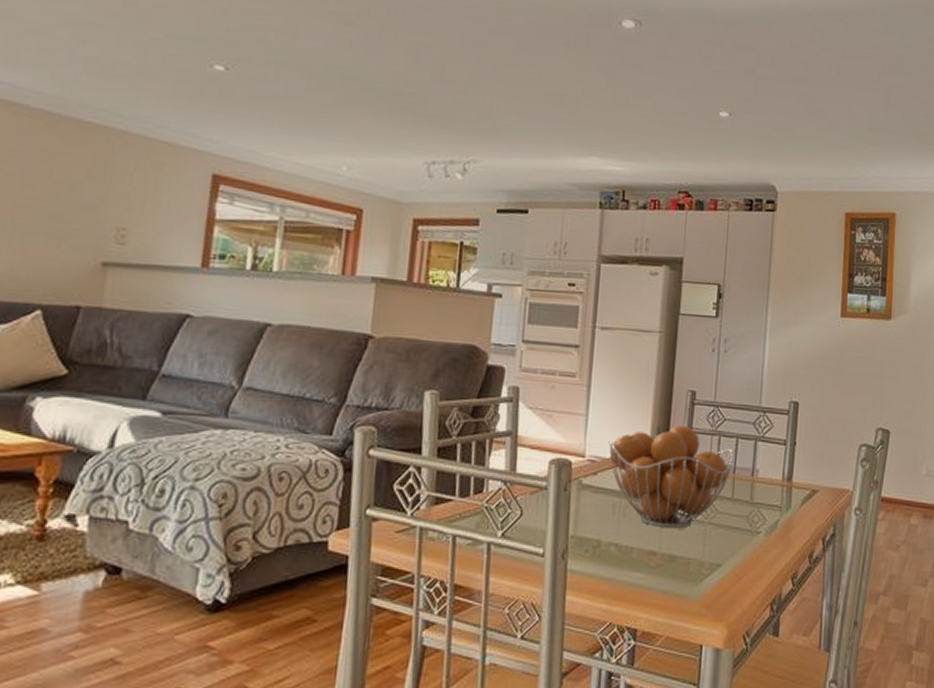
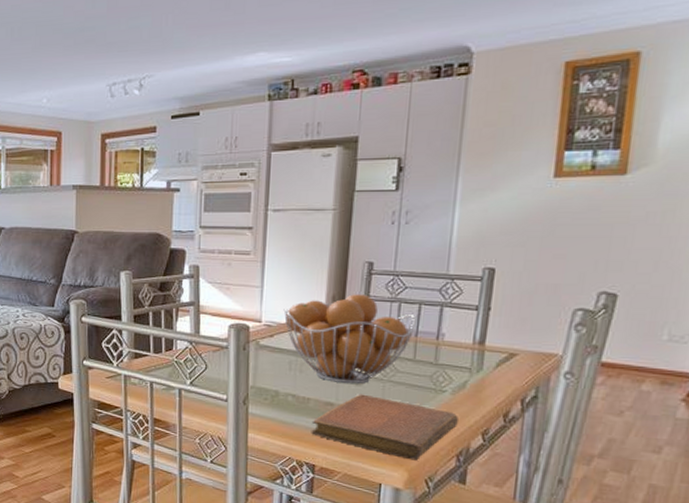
notebook: none [633,540,771,614] -> present [311,394,458,461]

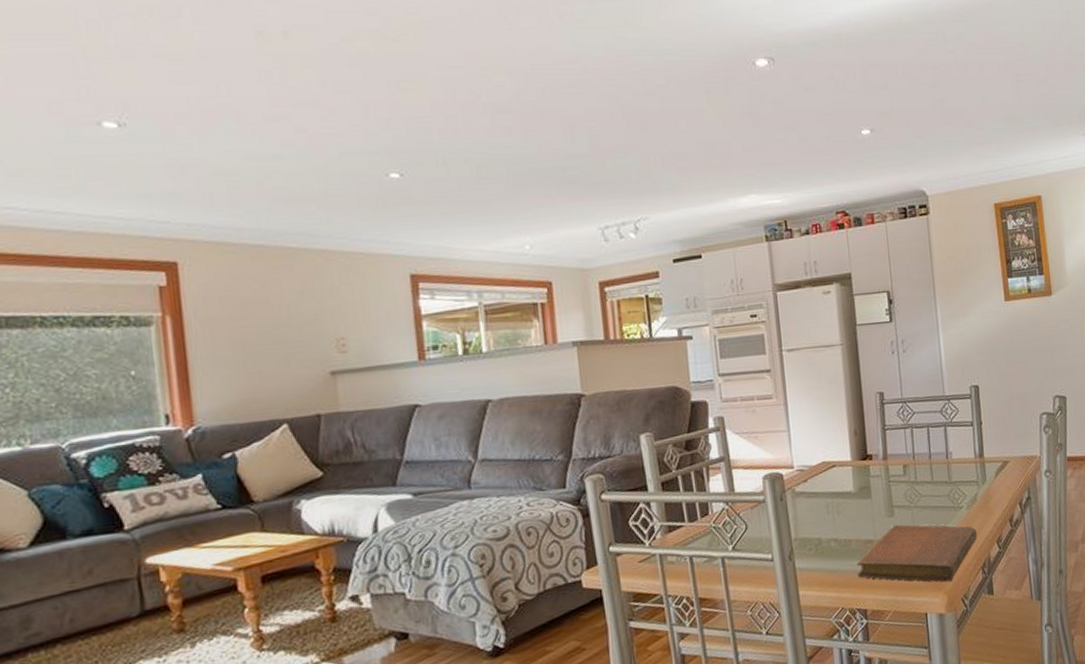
fruit basket: present [283,294,416,385] -> none [812,424,928,518]

